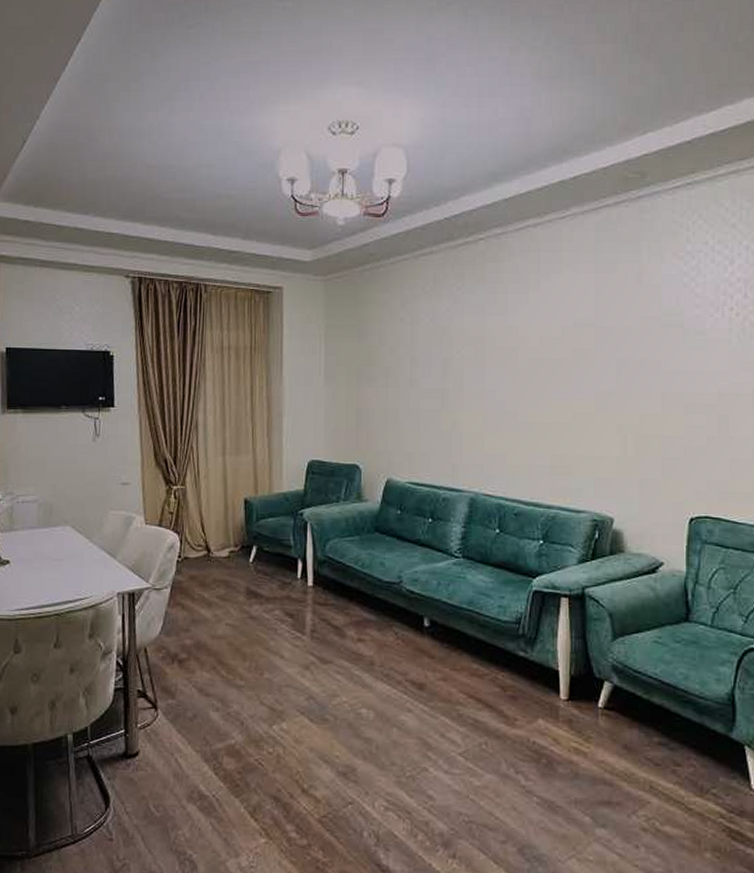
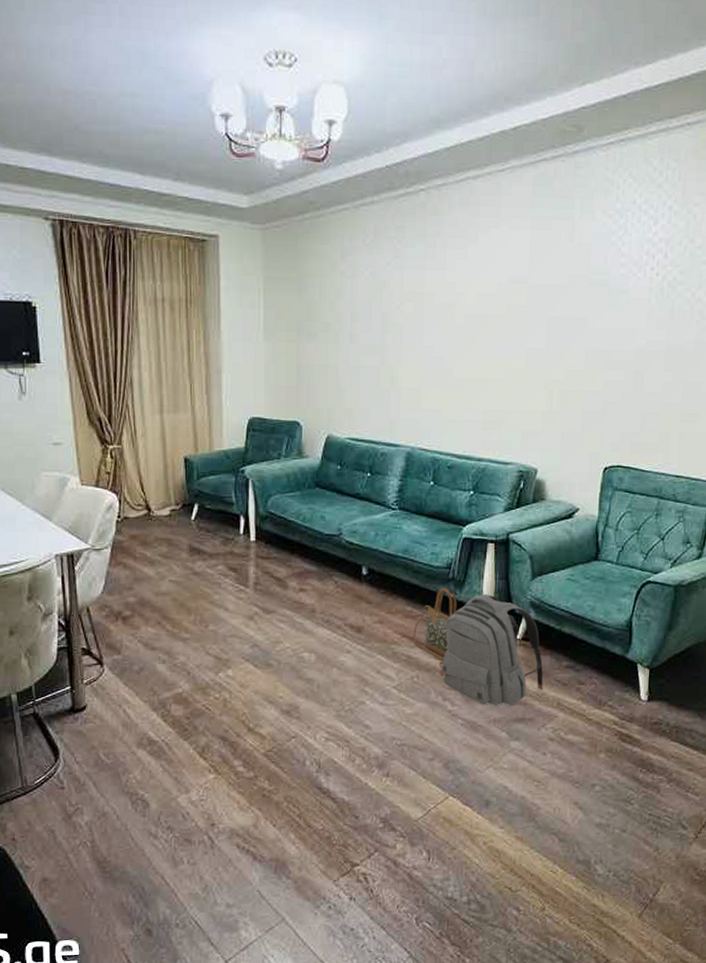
handbag: none [480,644,528,735] -> present [413,587,457,668]
backpack: none [510,654,631,786] -> present [439,594,543,706]

